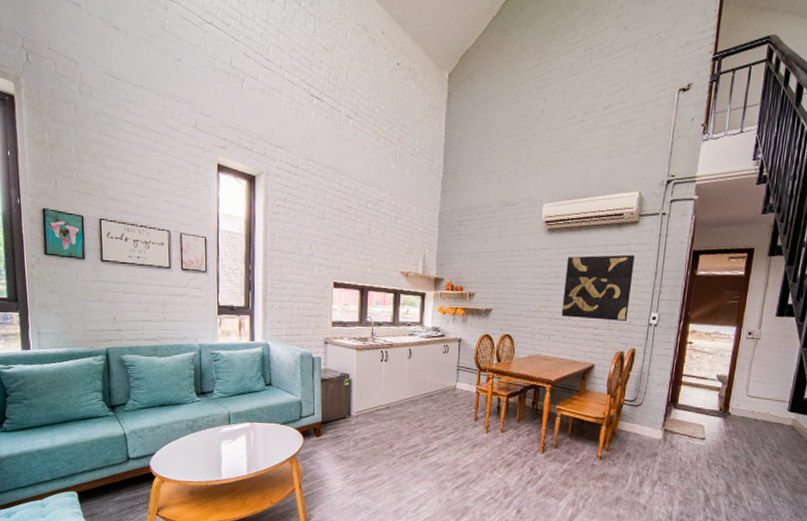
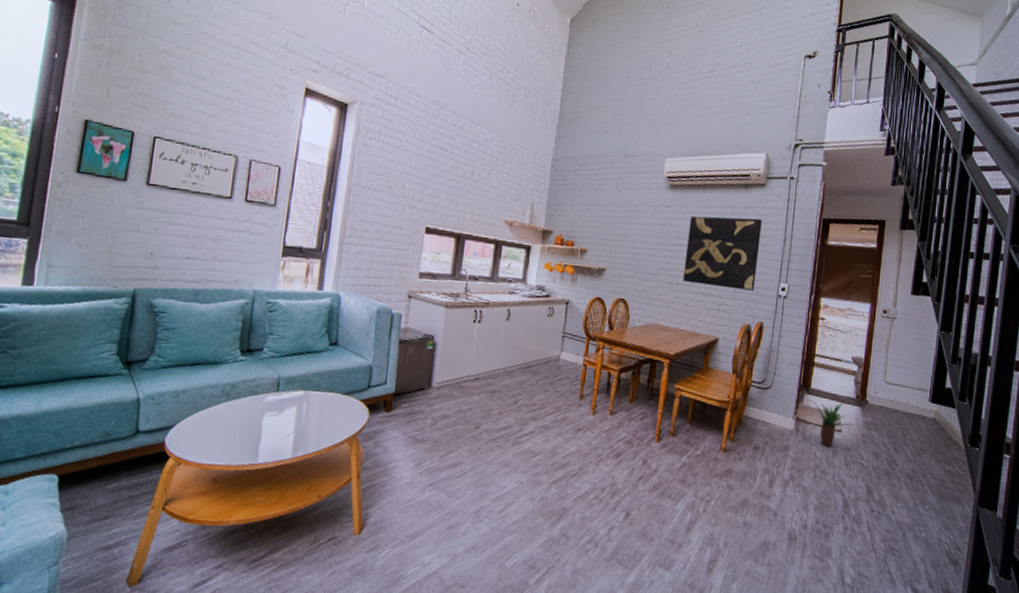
potted plant: none [679,415,718,453] -> present [812,401,855,447]

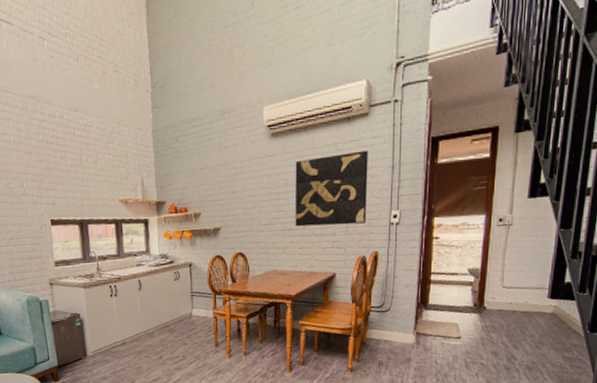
potted plant: present [812,401,855,447] -> none [431,312,474,354]

